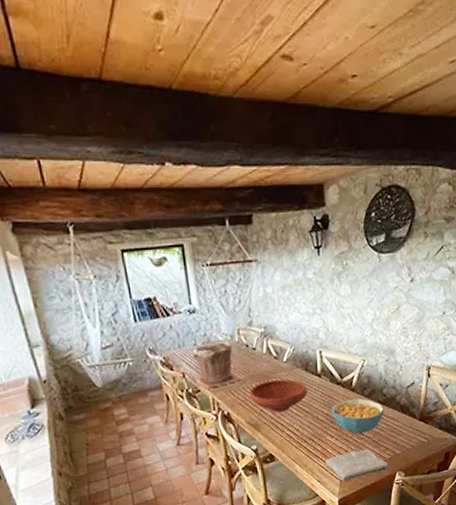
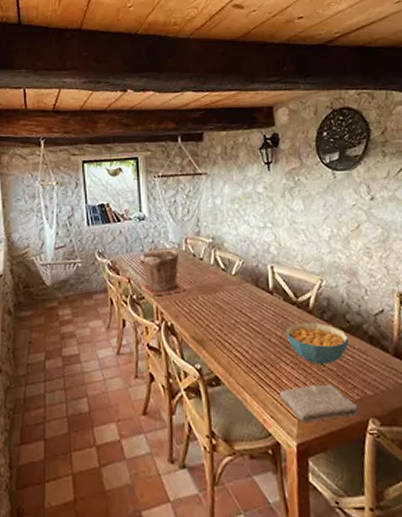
bowl: present [249,379,307,413] -> none [194,293,258,329]

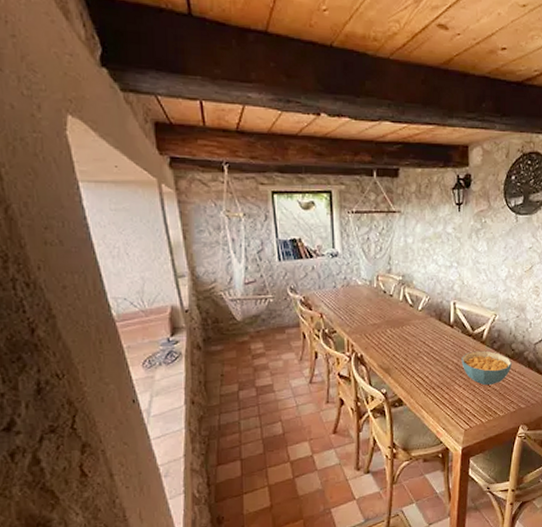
plant pot: present [138,250,185,297] -> none [330,286,375,331]
washcloth: present [280,384,359,423] -> none [452,401,513,432]

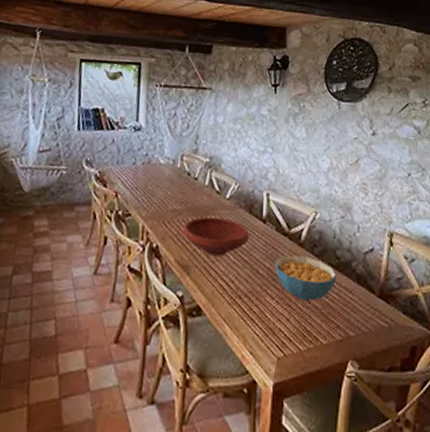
bowl: none [383,326,439,358] -> present [183,216,249,256]

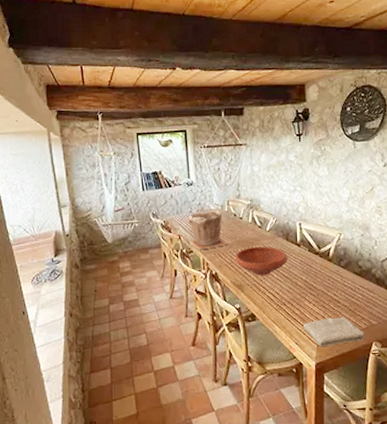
plant pot: none [128,165,175,215] -> present [187,210,227,251]
washcloth: none [262,321,339,362] -> present [303,317,365,347]
cereal bowl: present [275,254,336,302] -> none [310,268,360,302]

